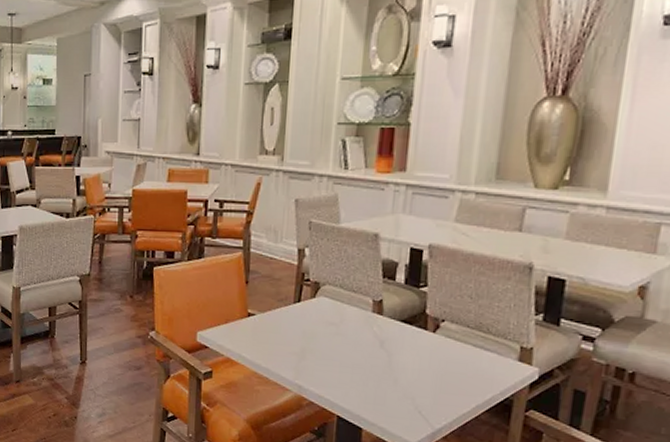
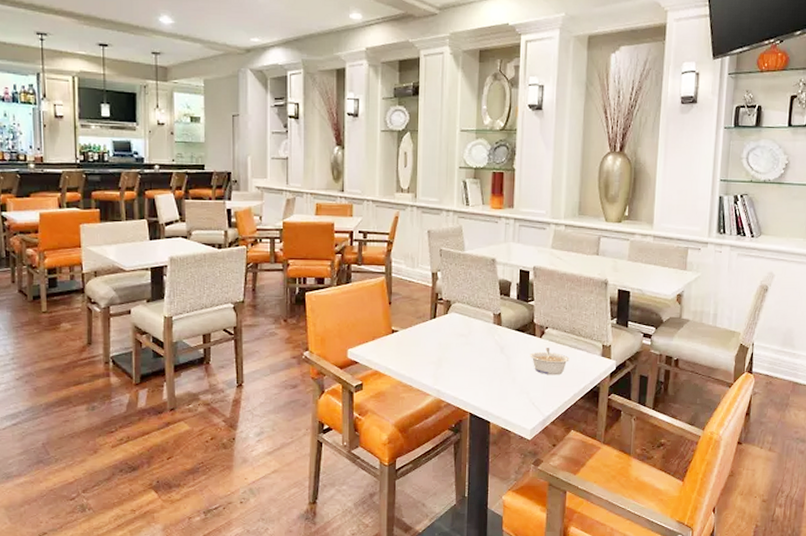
legume: none [418,345,472,380] -> present [530,348,569,376]

